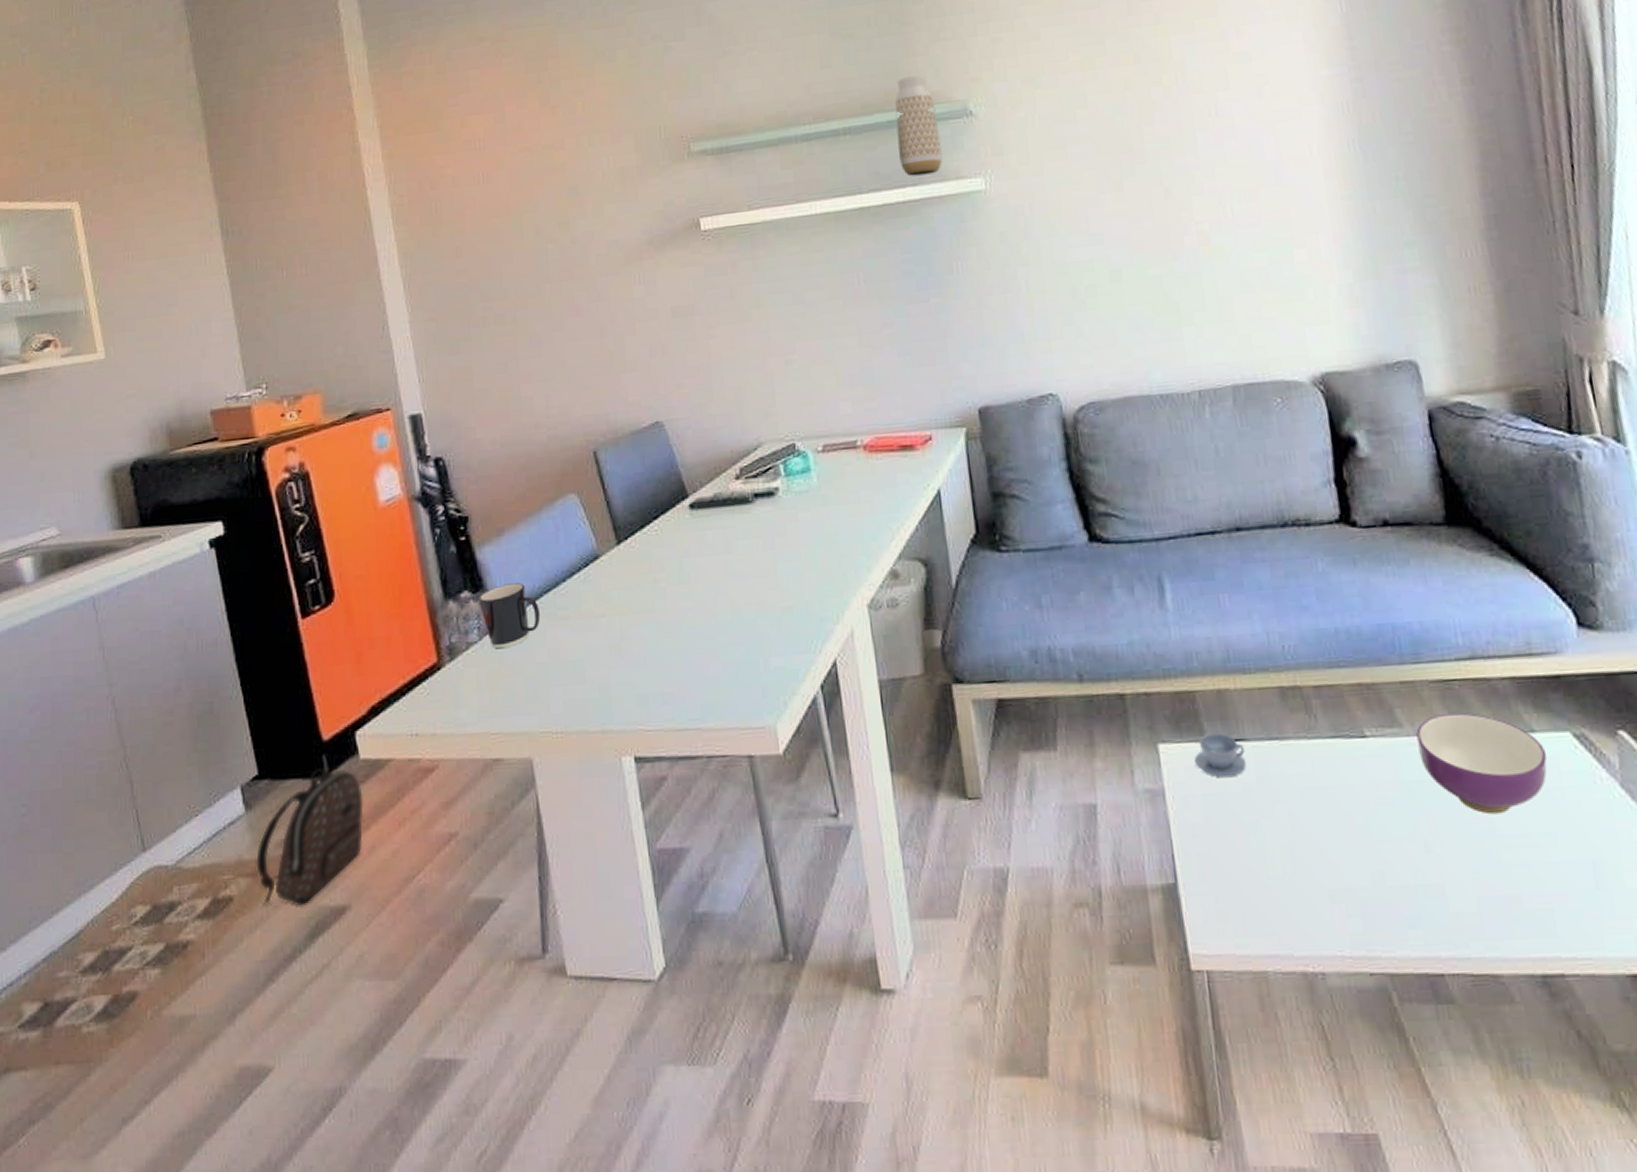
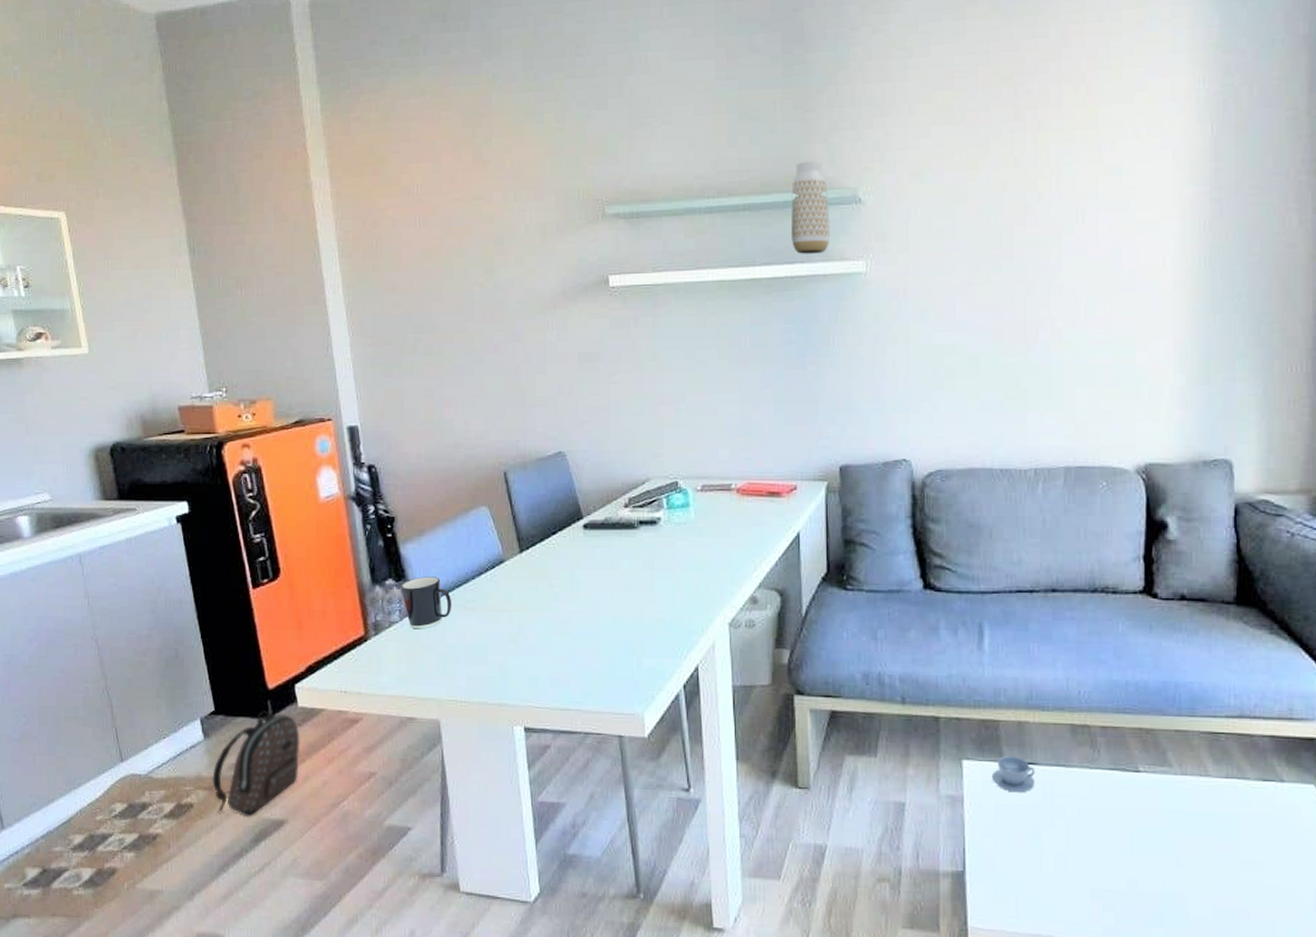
bowl: present [1416,713,1547,815] -> none [1183,760,1291,844]

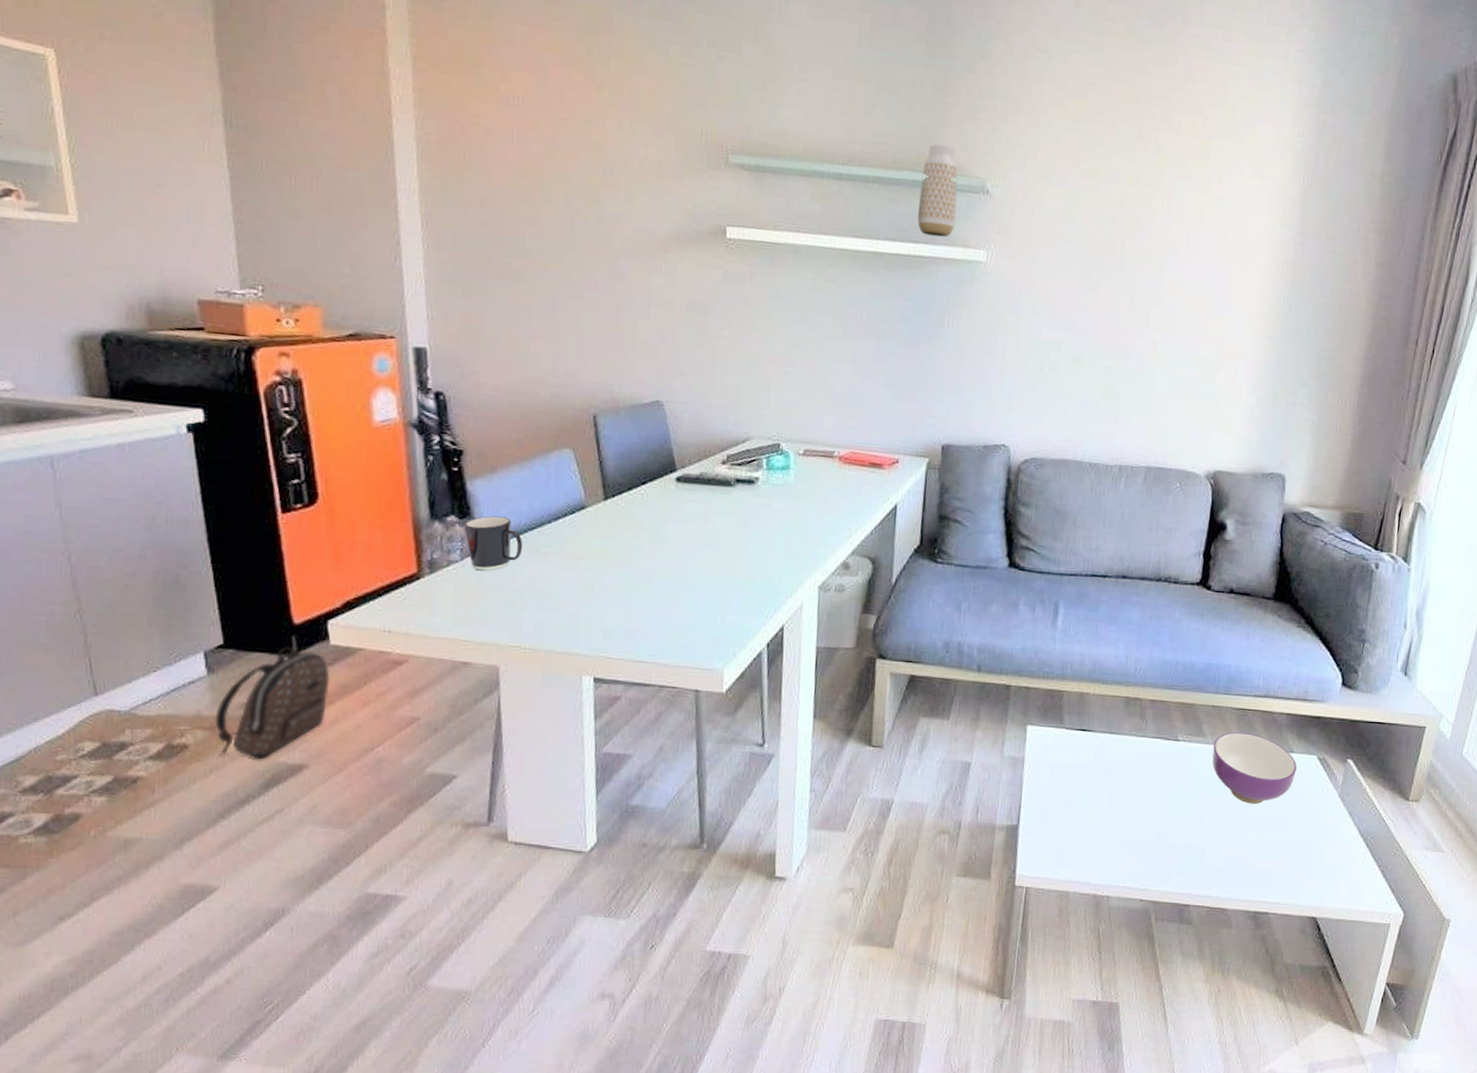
teacup: present [992,755,1035,793] -> none [1052,722,1091,756]
bowl: none [1183,760,1291,844] -> present [1212,732,1297,805]

